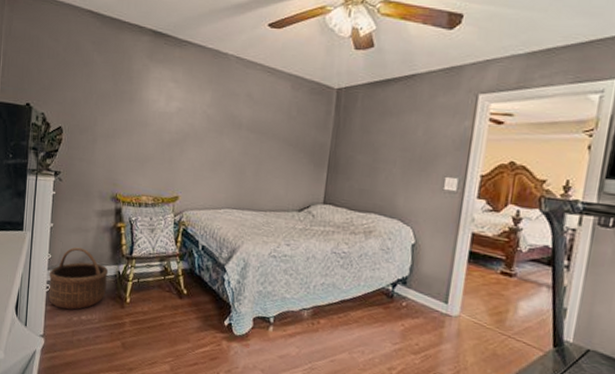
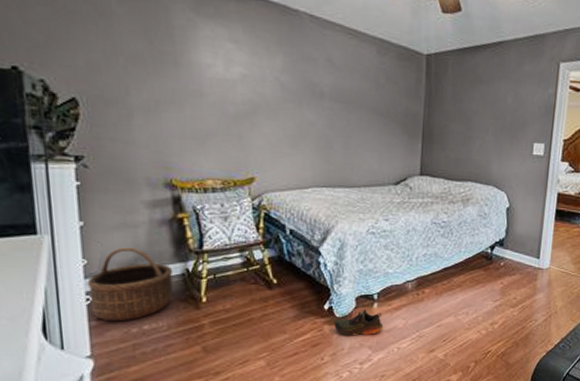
athletic shoe: none [231,330,277,359] -> present [334,309,384,336]

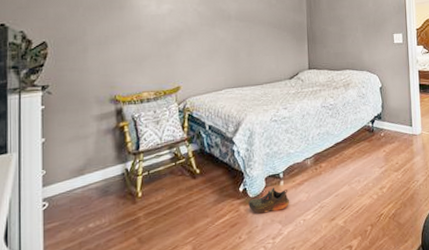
basket: present [87,247,173,322] -> none [44,155,115,224]

